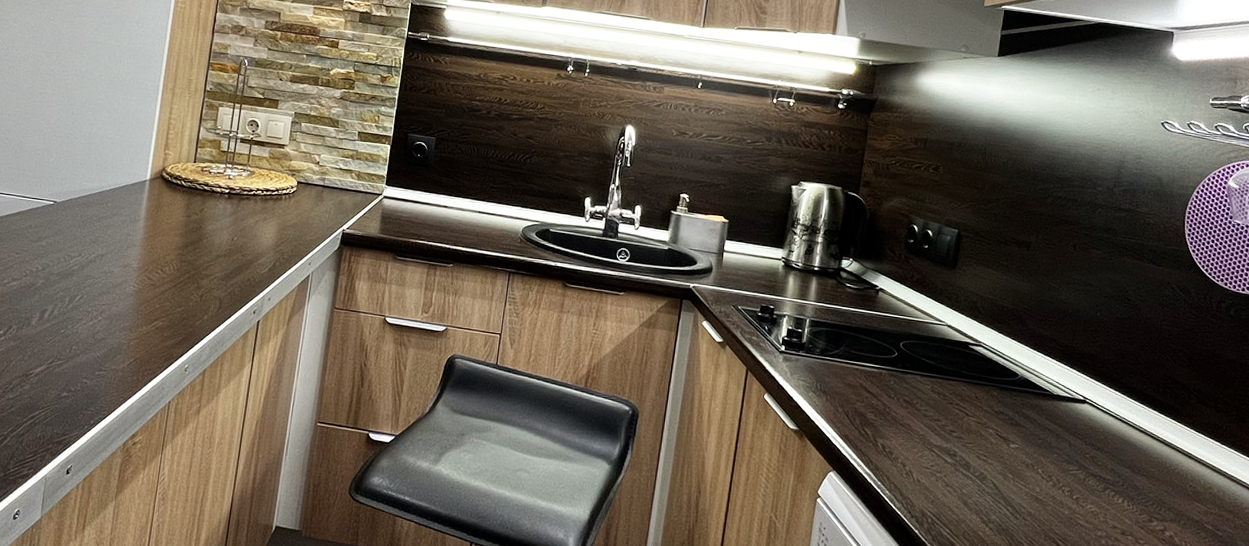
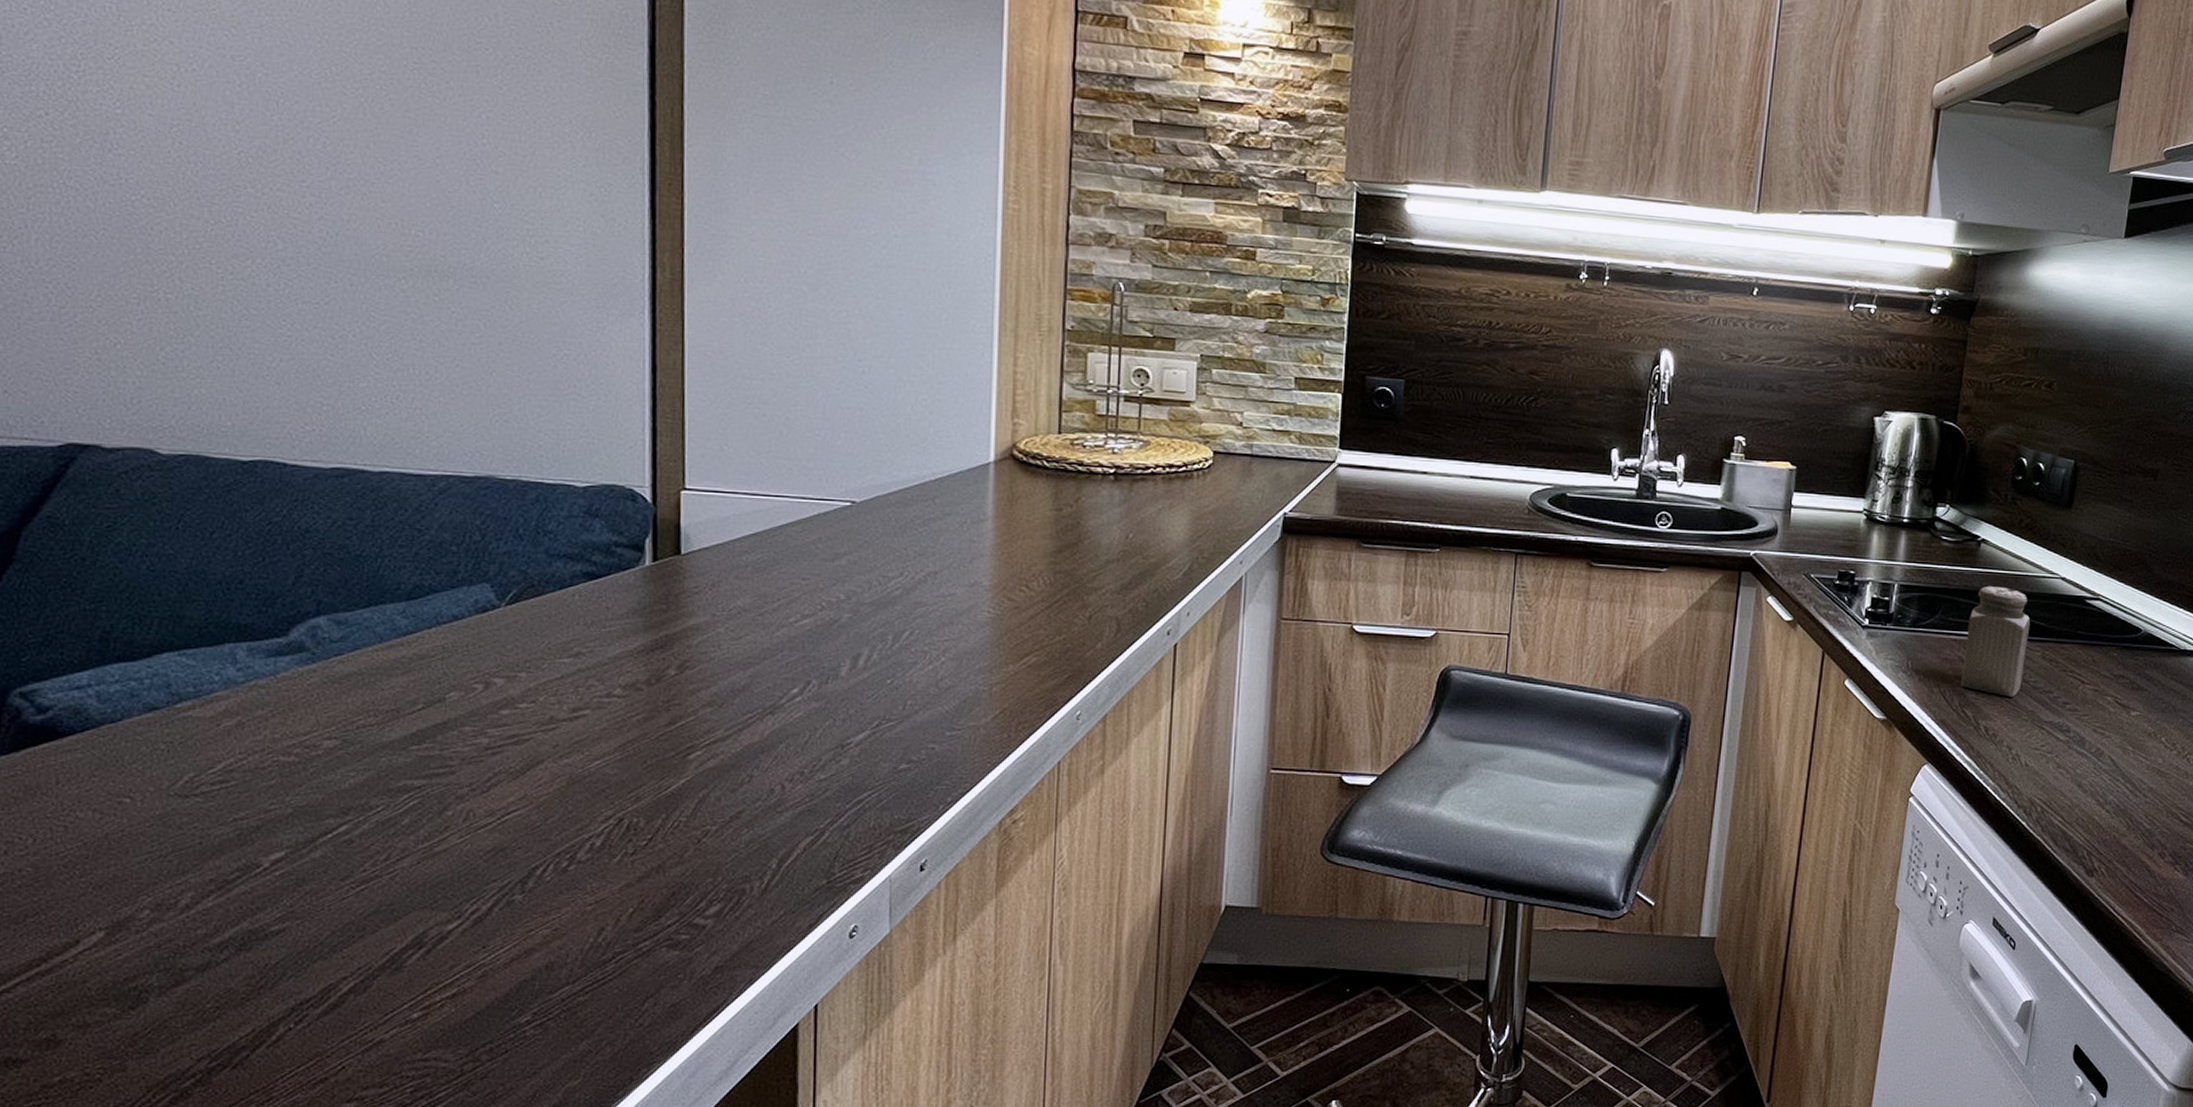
salt shaker: none [862,327,921,422] -> present [1961,586,2031,697]

